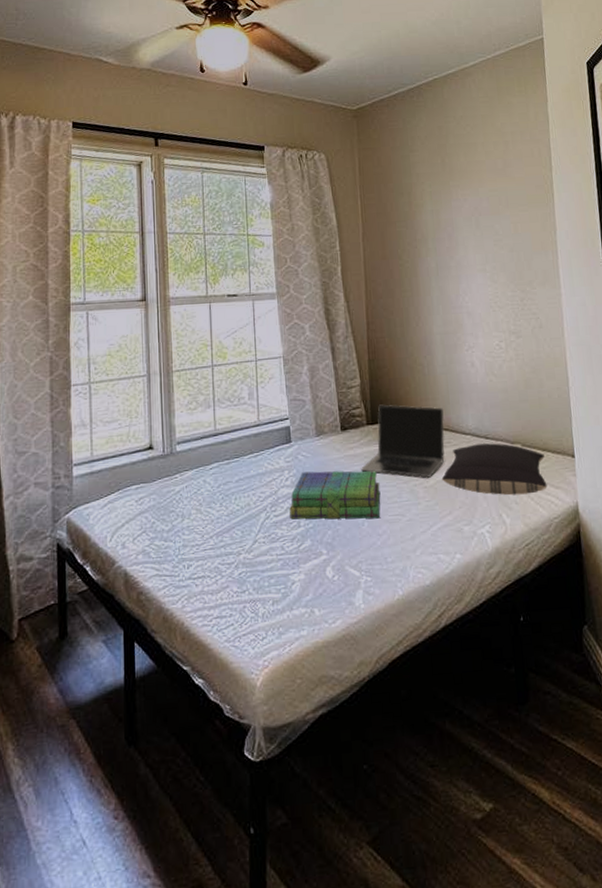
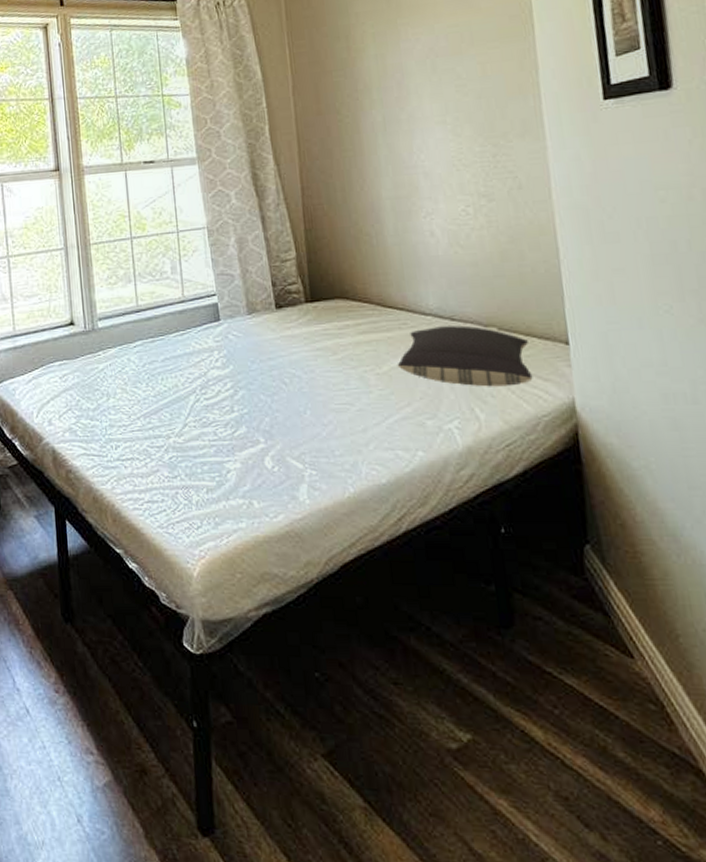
stack of books: present [289,470,381,520] -> none [221,352,325,407]
laptop: present [360,404,445,478] -> none [299,280,400,364]

